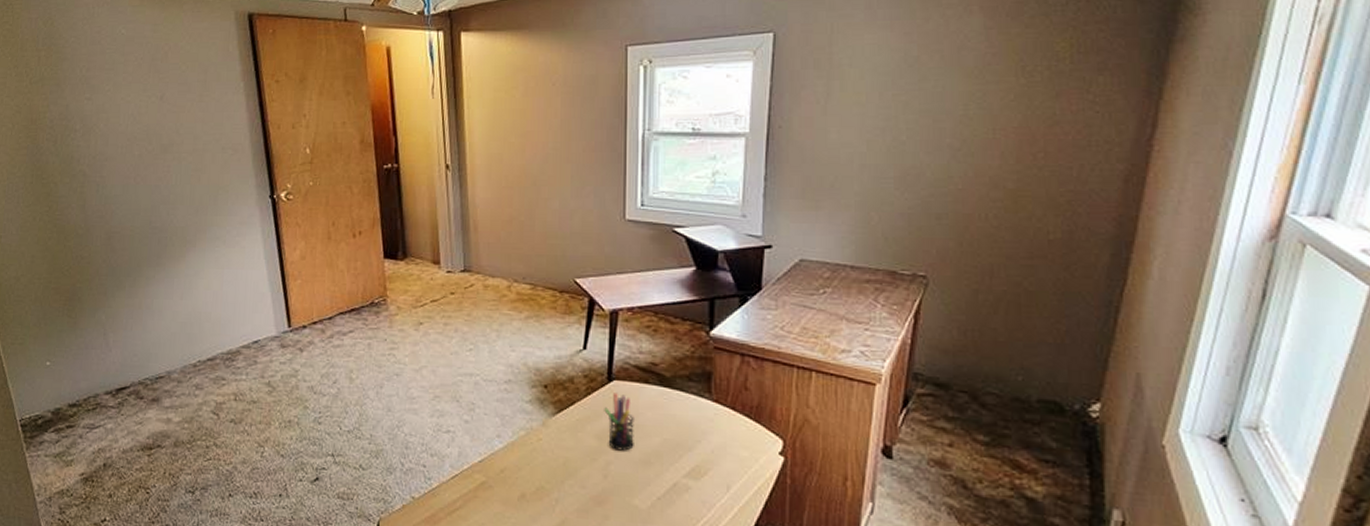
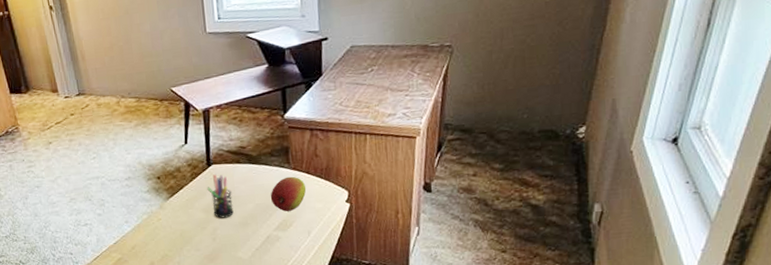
fruit: none [682,410,730,455] -> present [270,176,307,212]

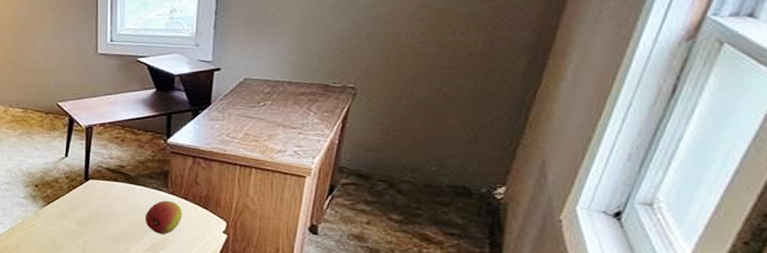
pen holder: present [207,174,234,219] -> none [82,189,106,232]

